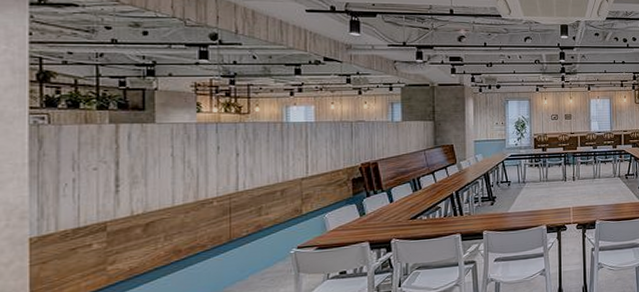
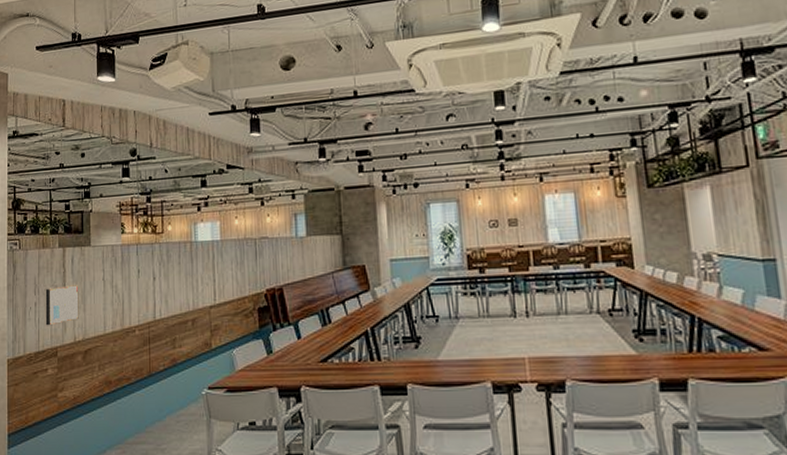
wall art: none [89,160,138,202] -> present [45,285,79,326]

